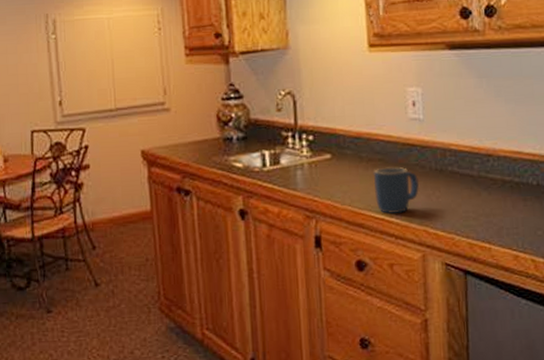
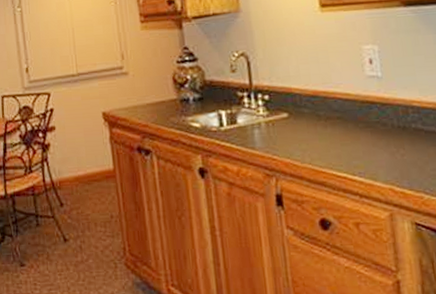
mug: present [373,167,419,214] -> none [332,125,382,173]

